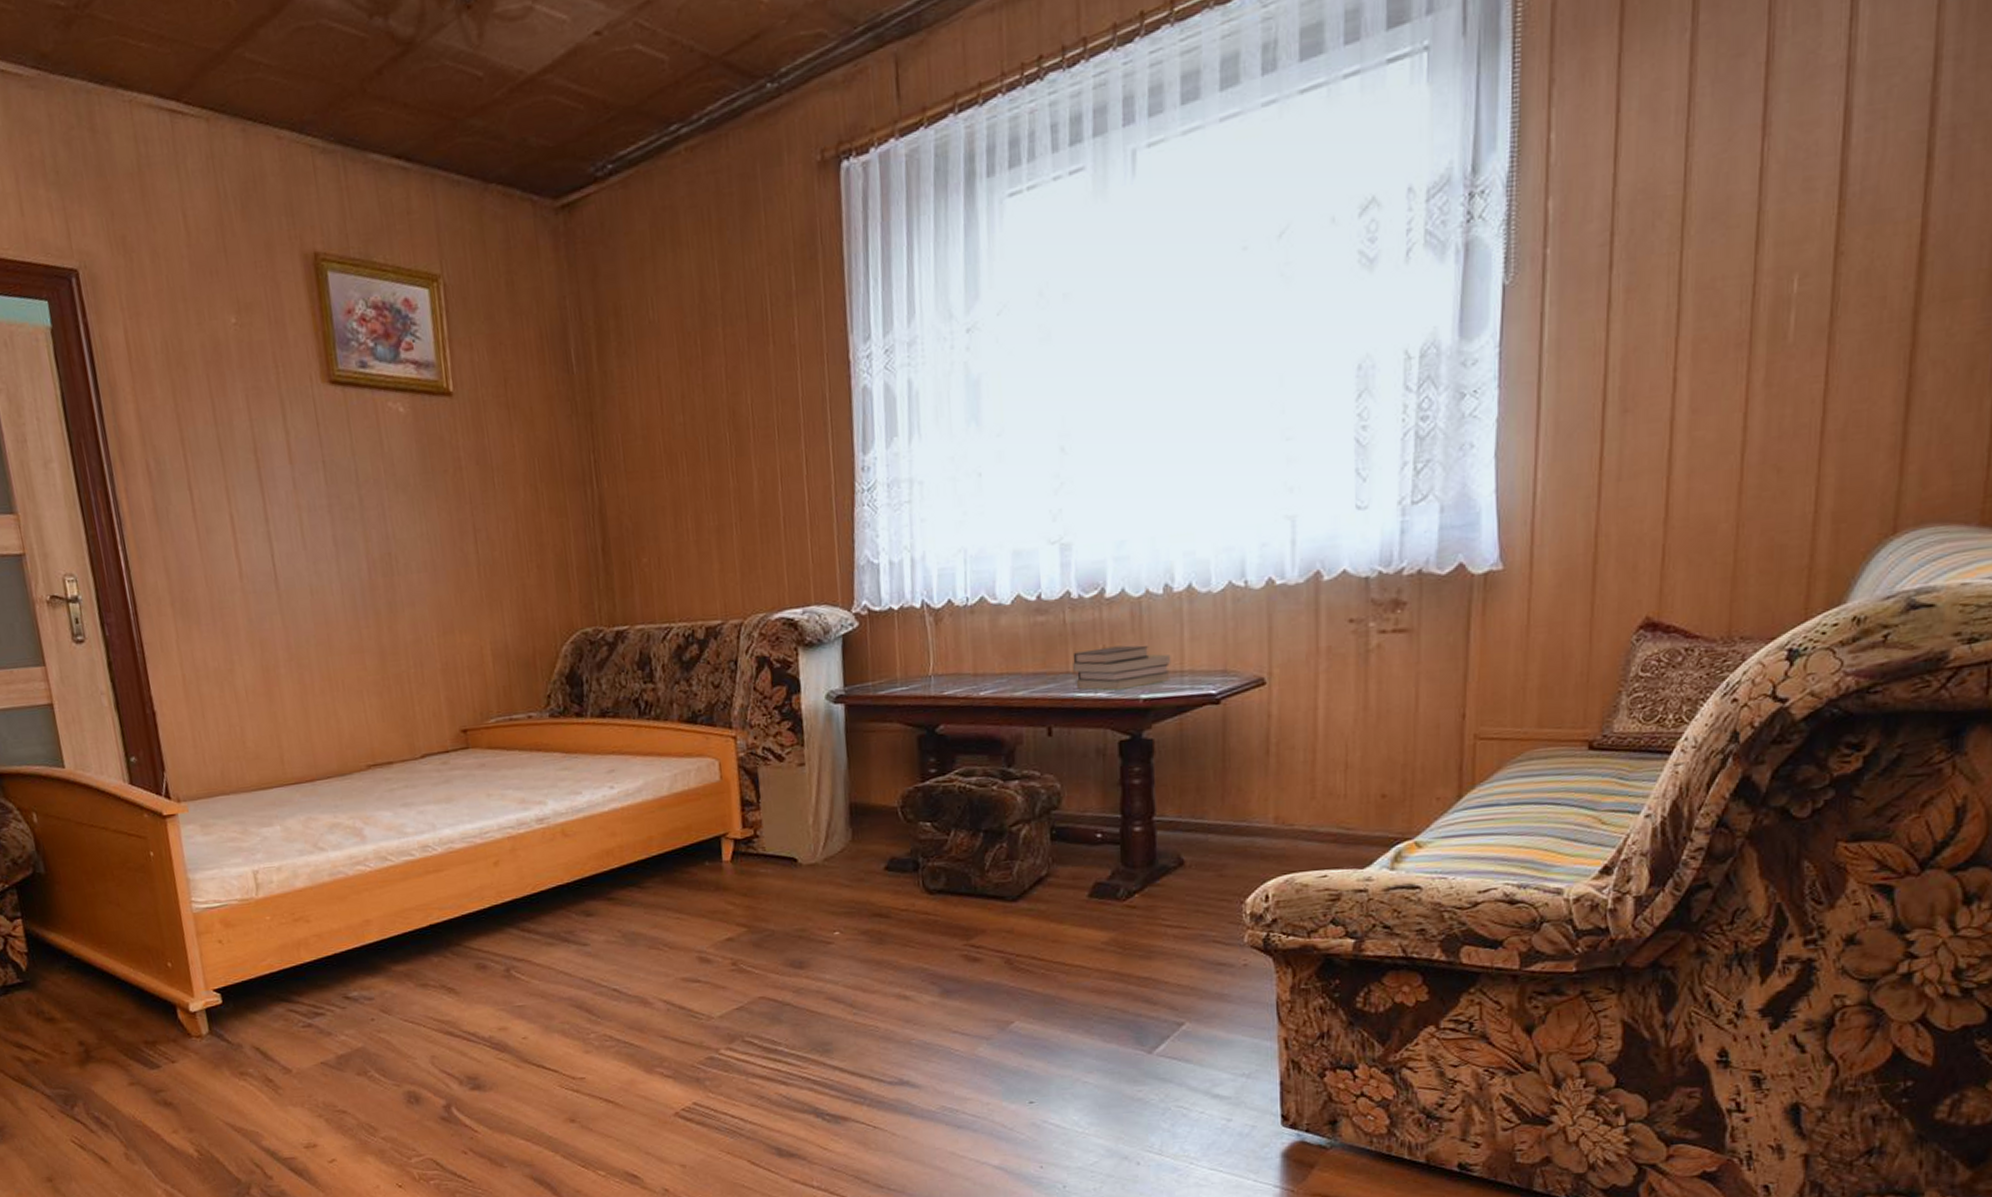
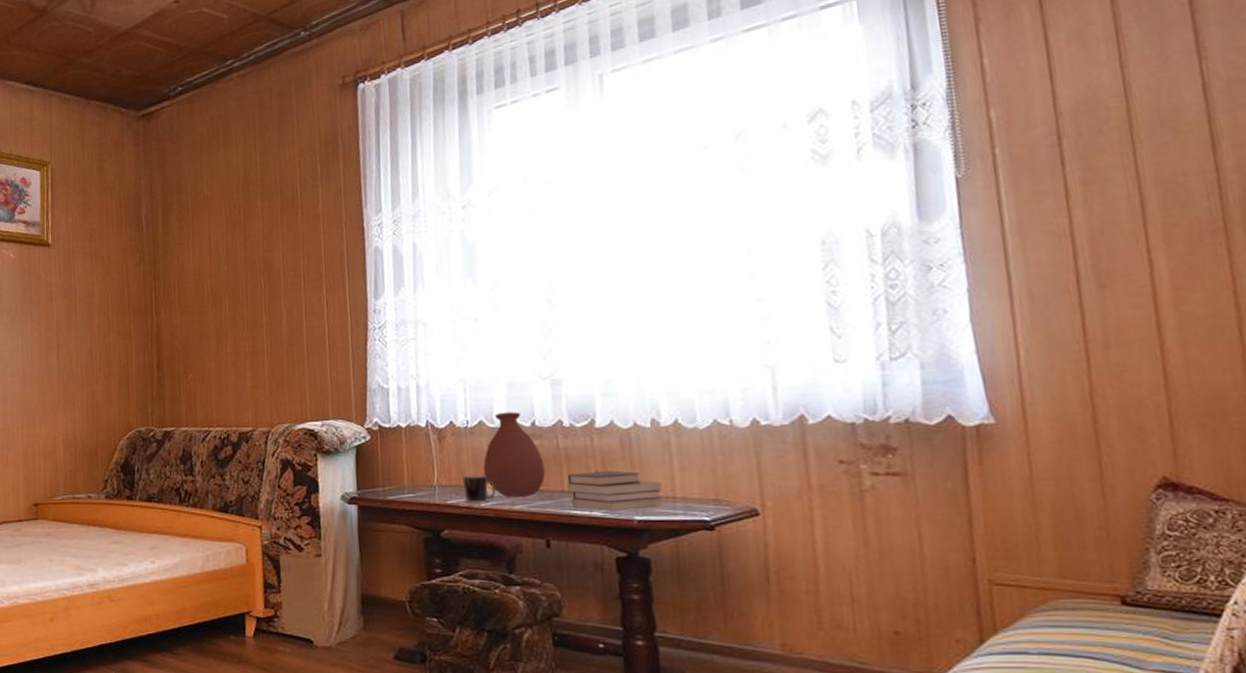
mug: none [960,659,996,694] -> present [462,474,496,505]
vase: none [983,584,1050,684] -> present [483,412,546,498]

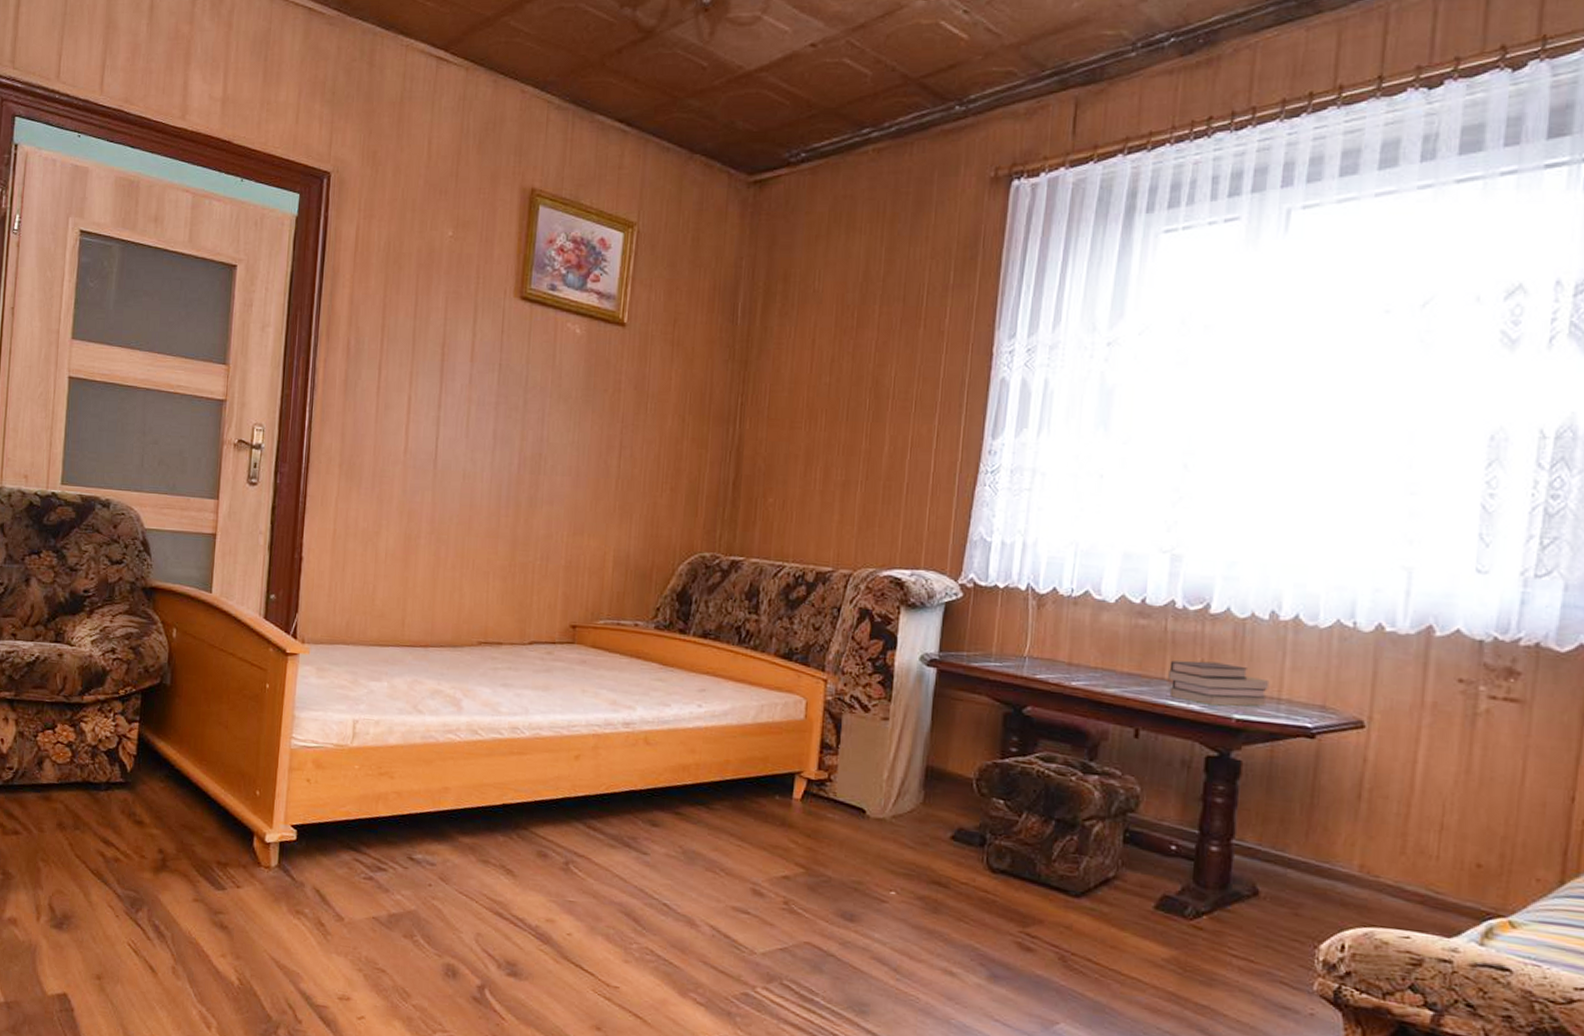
mug: present [462,474,496,505] -> none [1056,649,1091,683]
vase: present [483,412,546,498] -> none [1080,584,1148,681]

